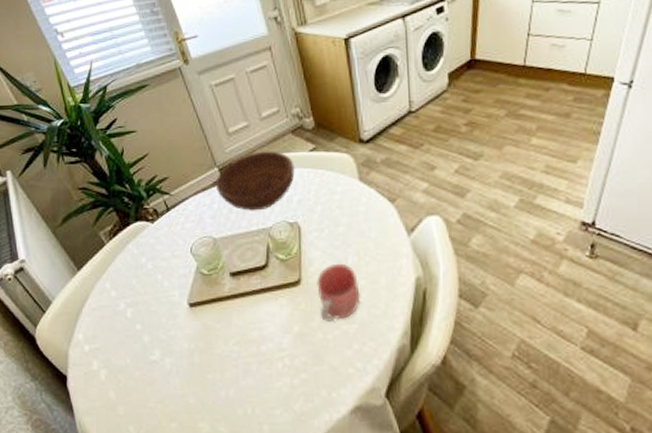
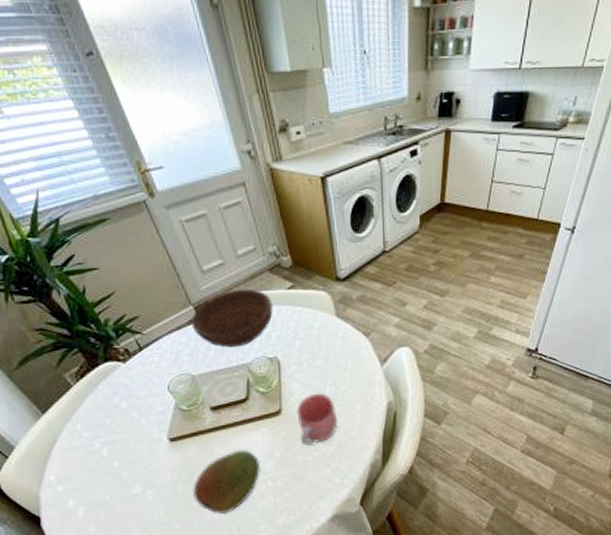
fruit: none [208,321,277,393] -> present [192,449,260,515]

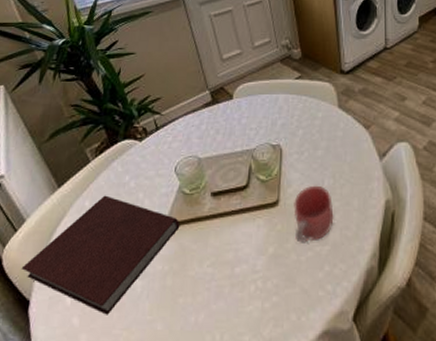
notebook: none [23,417,183,522] -> present [21,195,180,315]
bowl: present [191,289,273,348] -> none [205,77,281,133]
fruit: present [192,449,260,515] -> none [180,242,252,318]

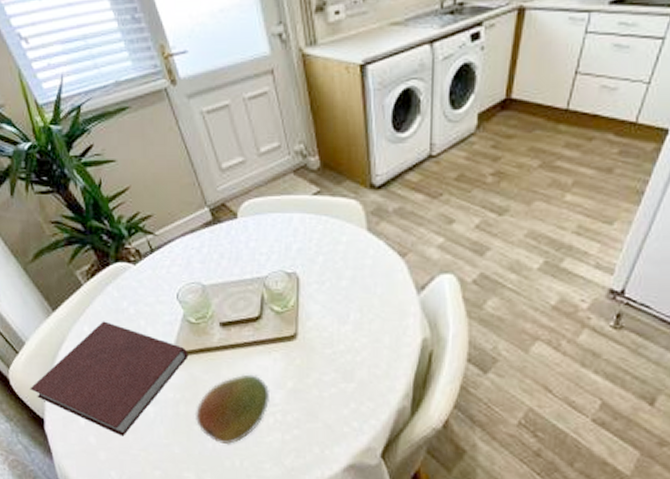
fruit: none [180,242,252,318] -> present [194,374,269,445]
mug: present [294,185,334,243] -> none [314,319,361,379]

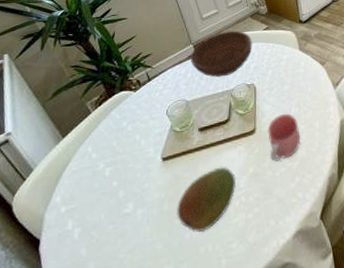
notebook: present [30,321,189,437] -> none [31,140,173,243]
bowl: none [205,191,295,258] -> present [190,30,252,78]
mug: none [314,319,361,379] -> present [268,113,301,162]

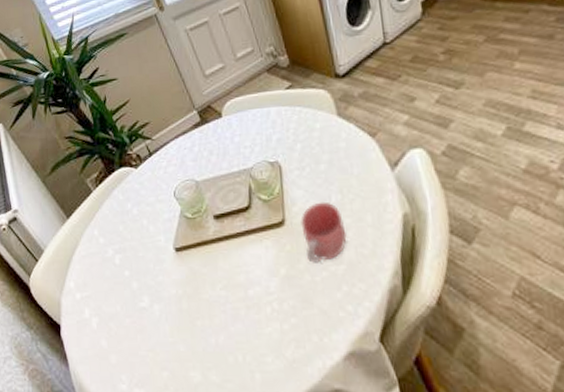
fruit: present [176,166,236,233] -> none [196,264,265,340]
bowl: present [190,30,252,78] -> none [195,90,273,153]

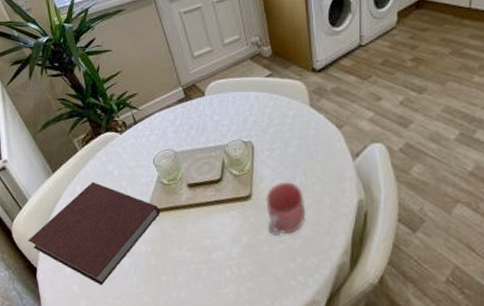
notebook: none [48,223,188,338] -> present [28,181,160,286]

